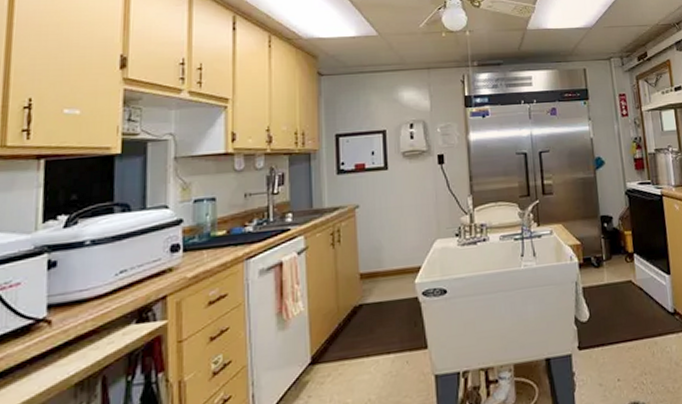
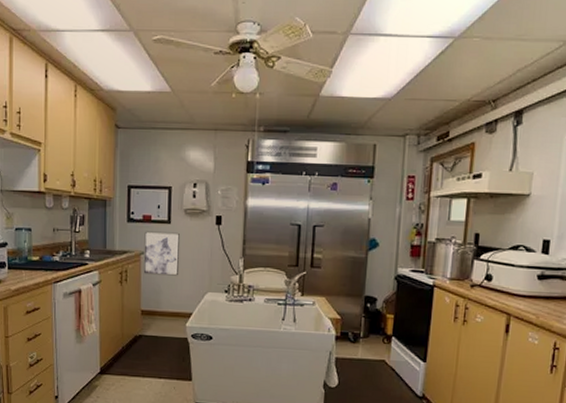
wall art: none [358,178,401,231] -> present [143,231,180,276]

